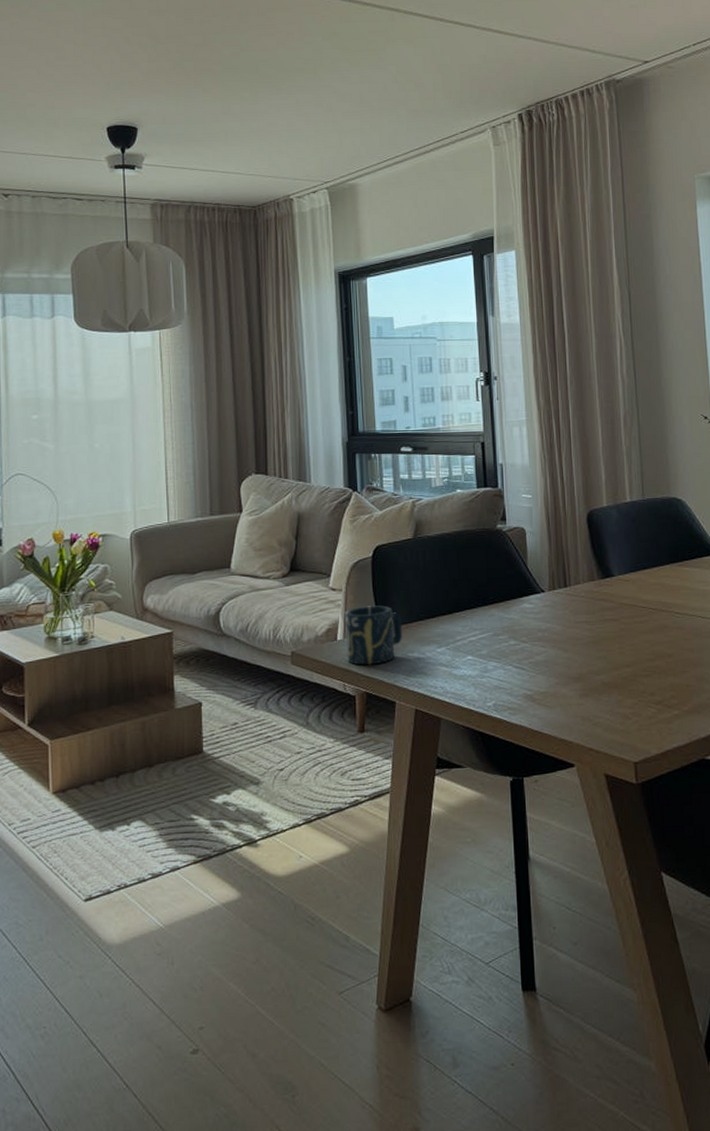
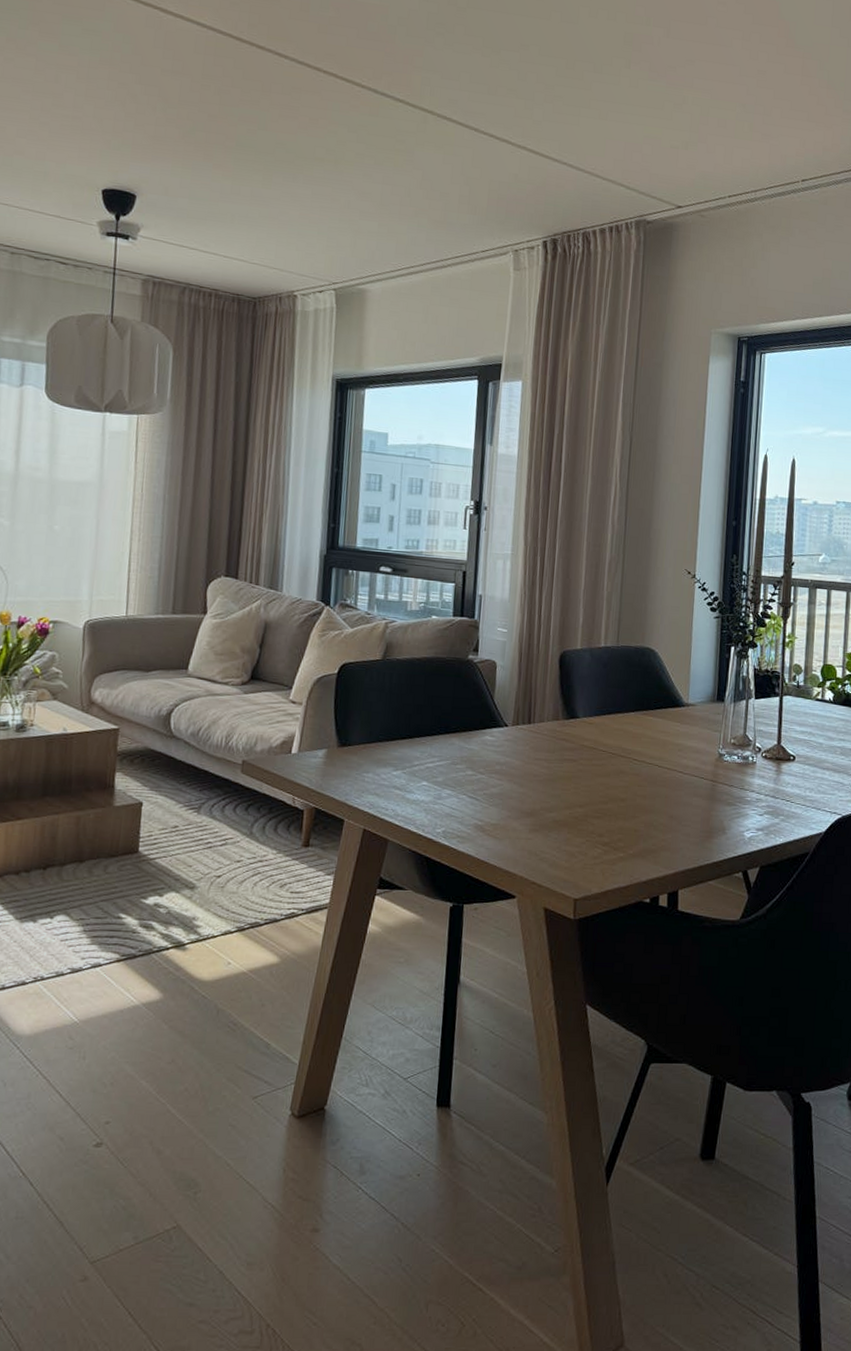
cup: present [345,605,402,666] -> none [299,722,360,782]

